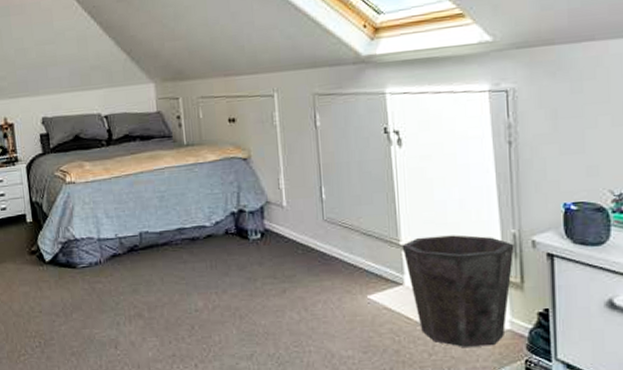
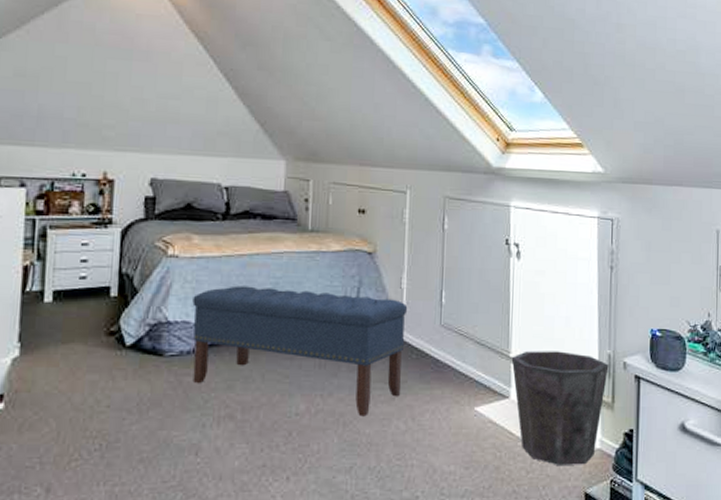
bench: none [92,200,290,310] -> present [192,285,408,417]

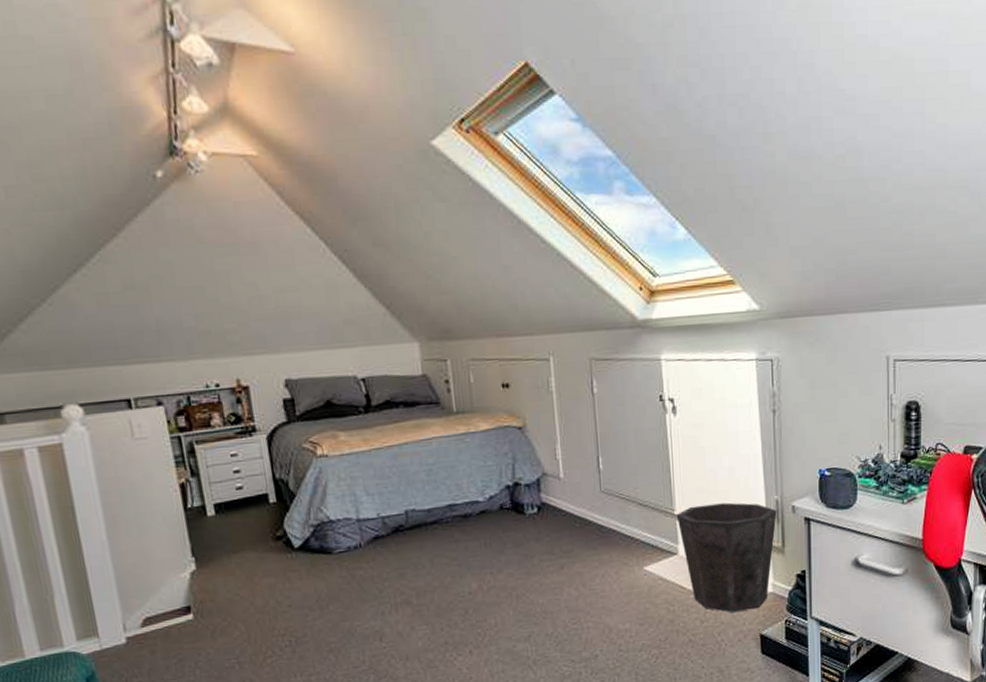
bench: present [192,285,408,417] -> none [350,471,568,588]

